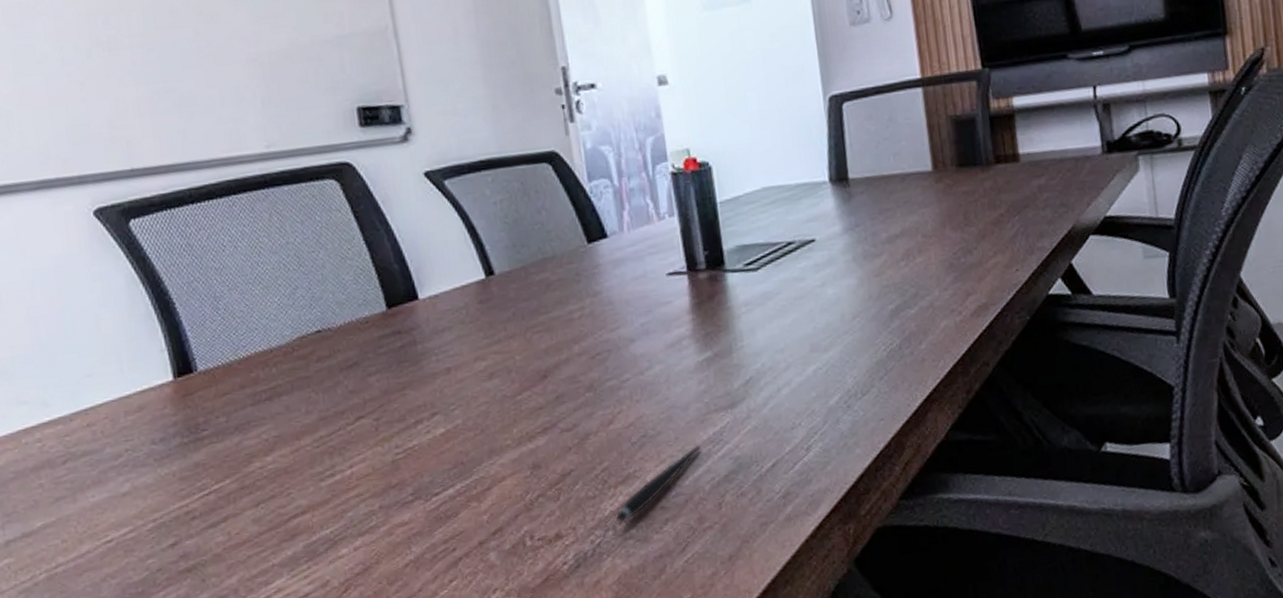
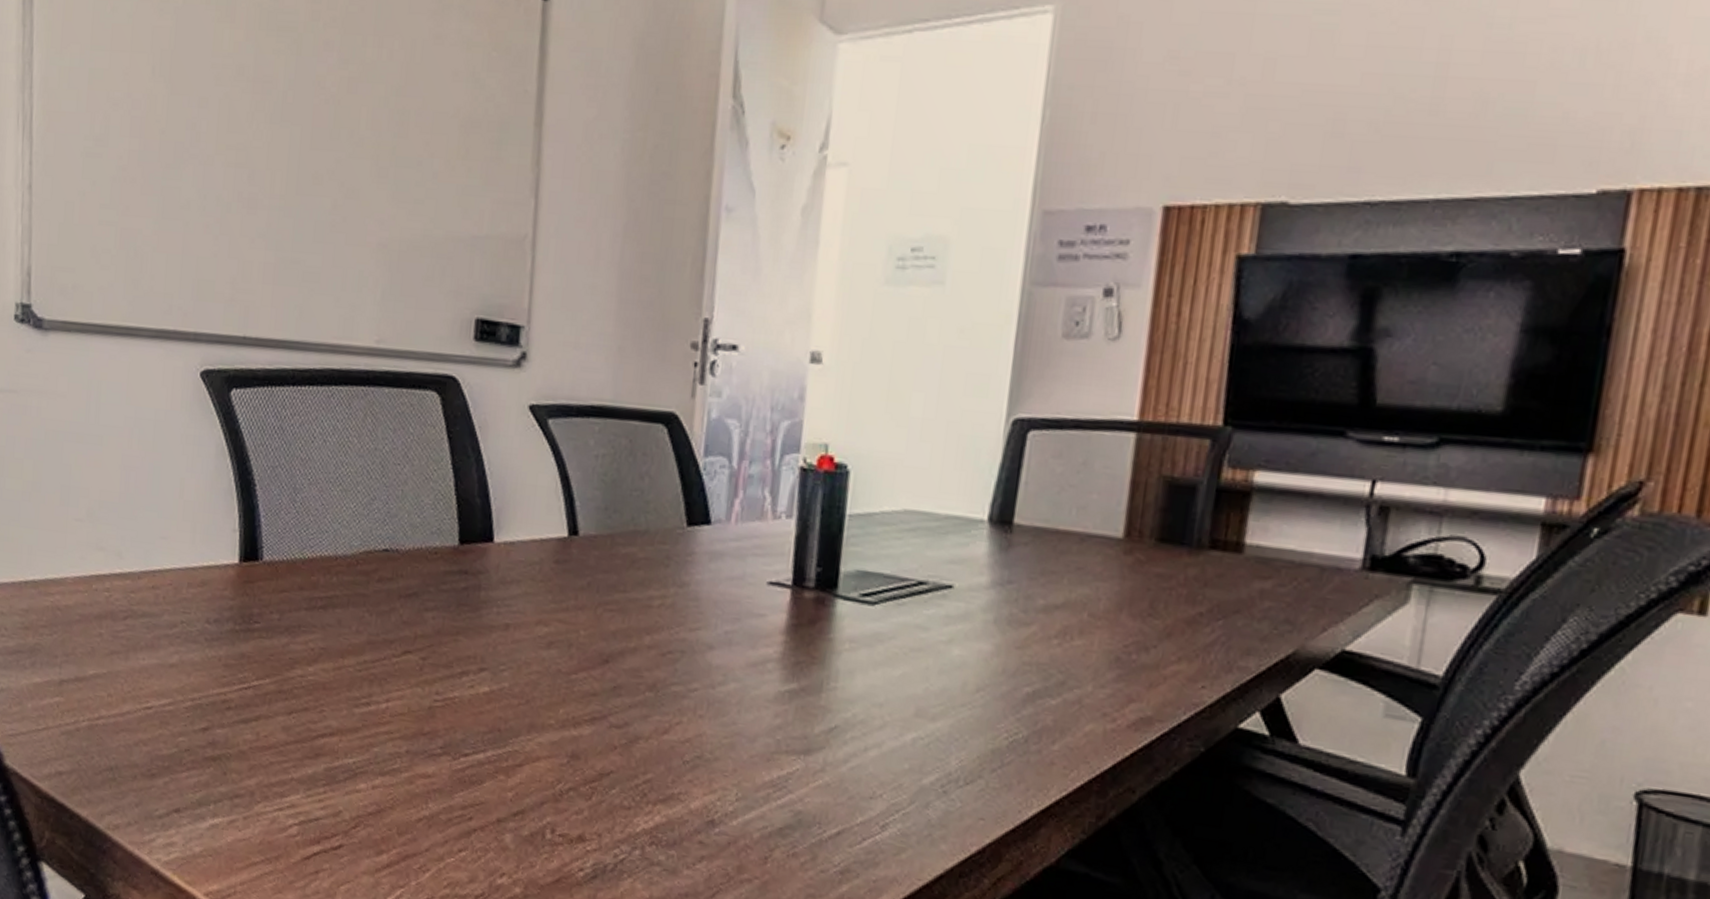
pen: present [615,445,701,522] -> none [647,785,759,845]

